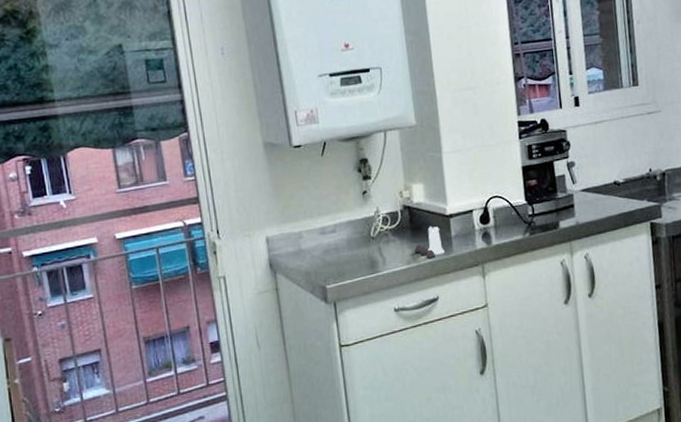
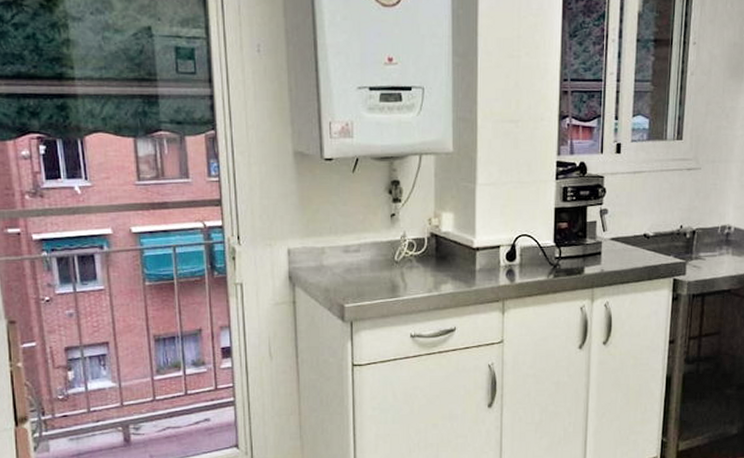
salt and pepper shaker set: present [414,226,445,258] -> none [436,257,467,289]

